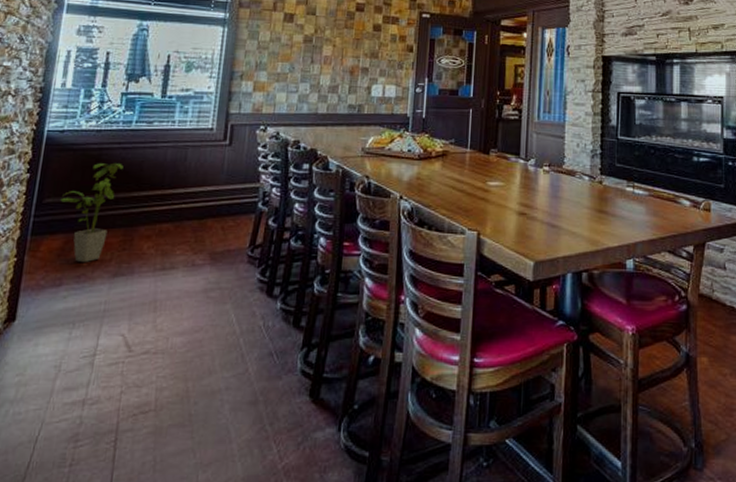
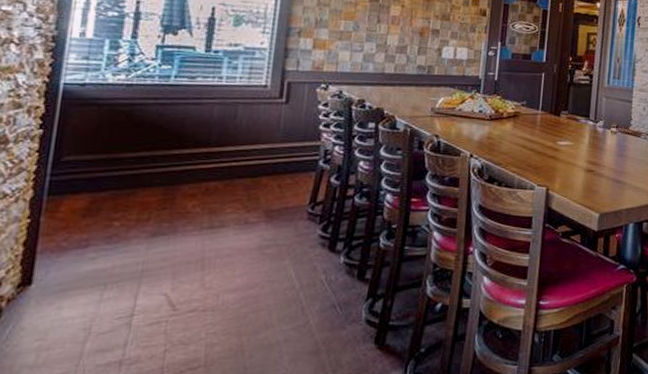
house plant: present [60,163,124,263] -> none [83,119,161,223]

